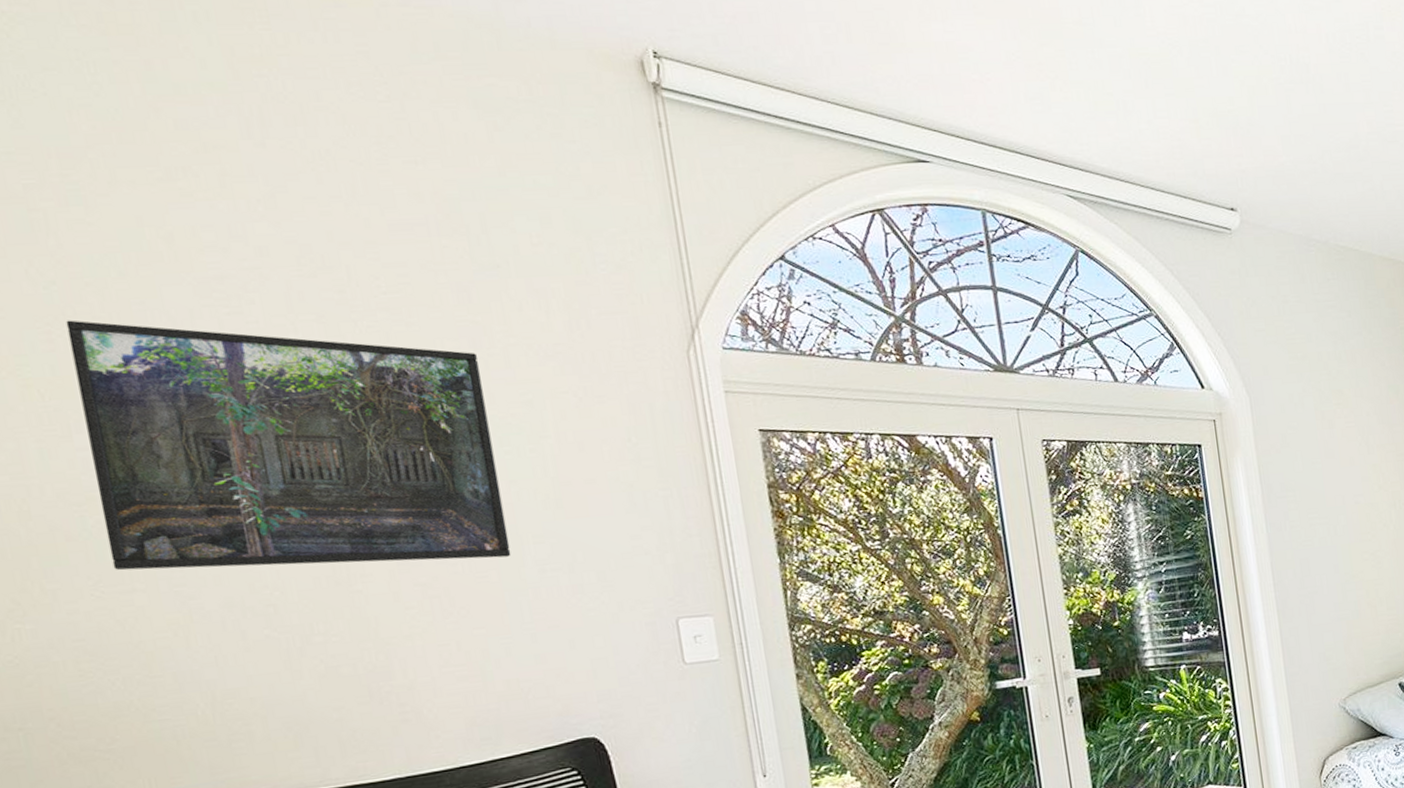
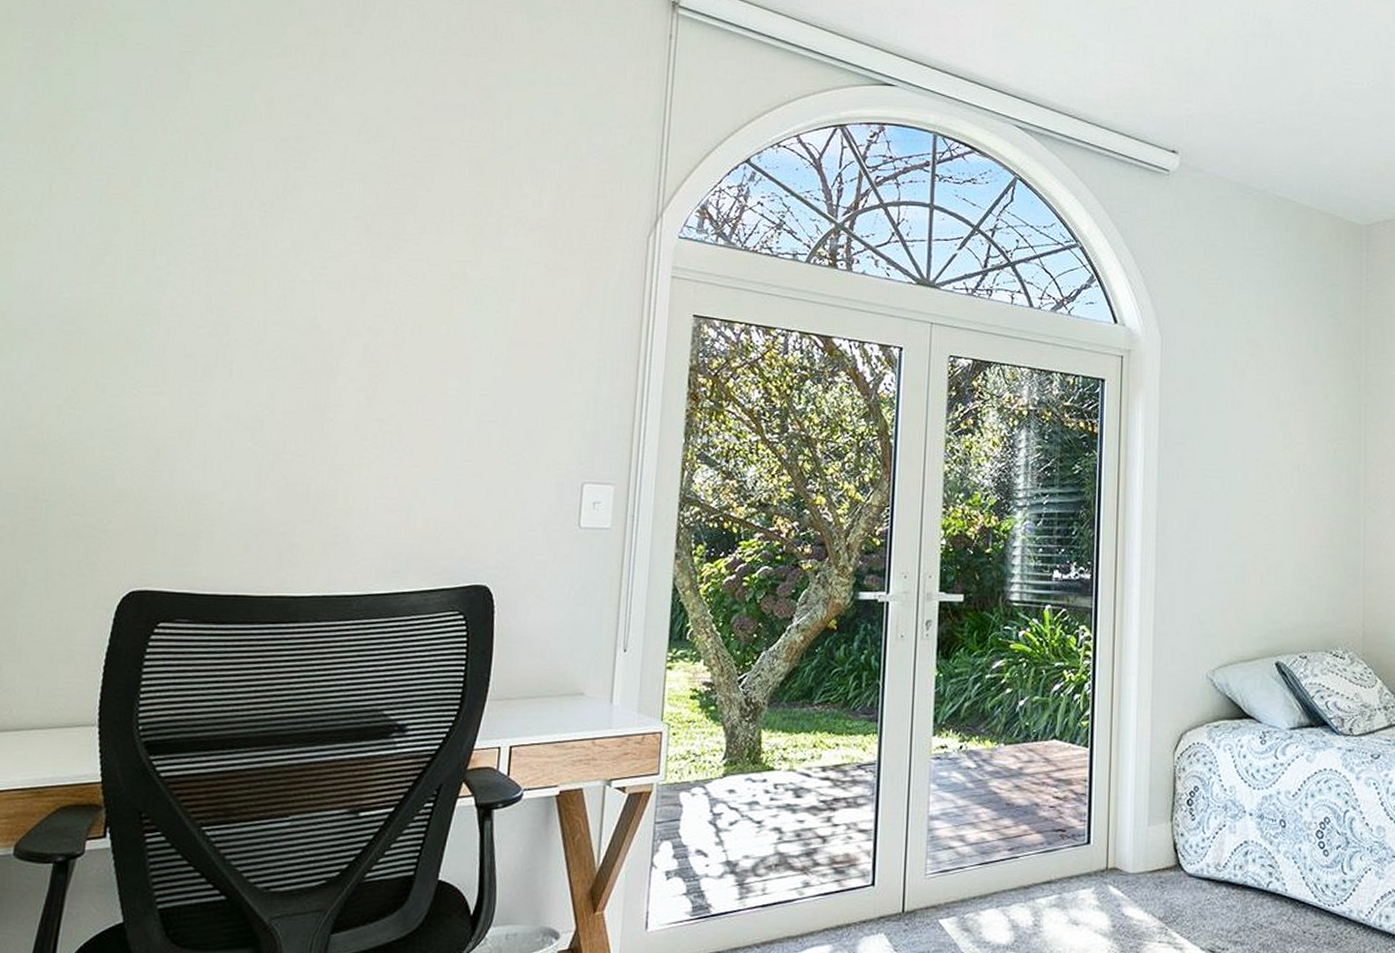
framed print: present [66,320,511,571] -> none [153,162,475,405]

